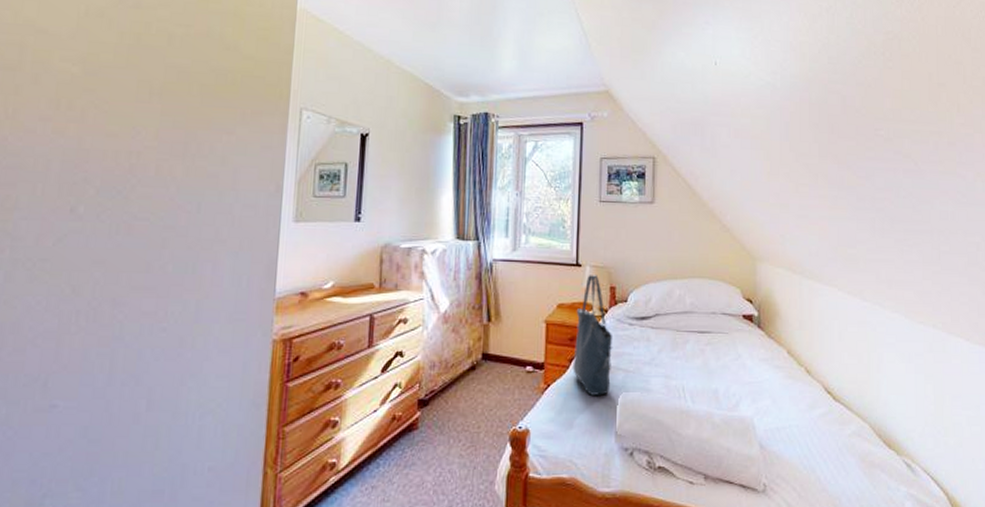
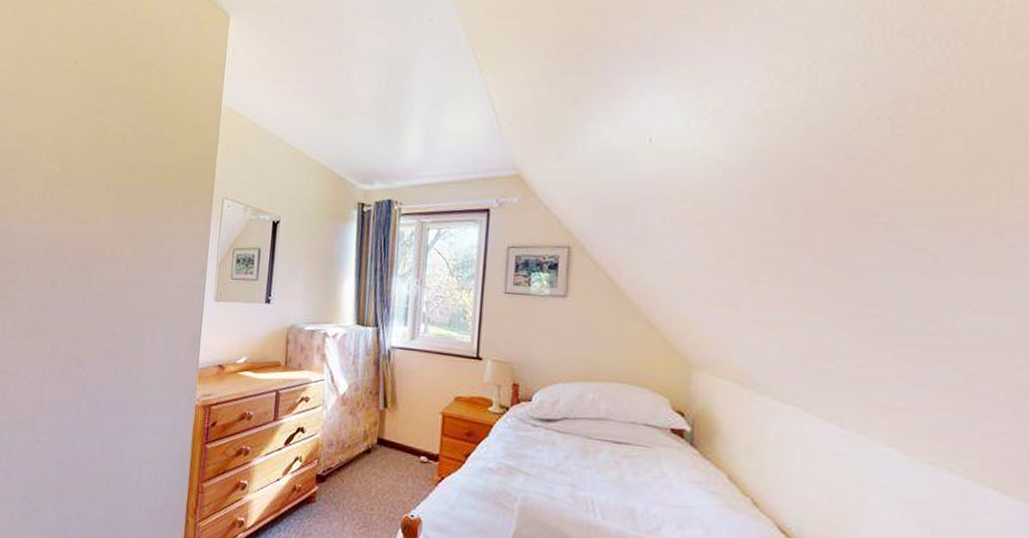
tote bag: present [572,274,613,395] -> none [468,369,514,496]

